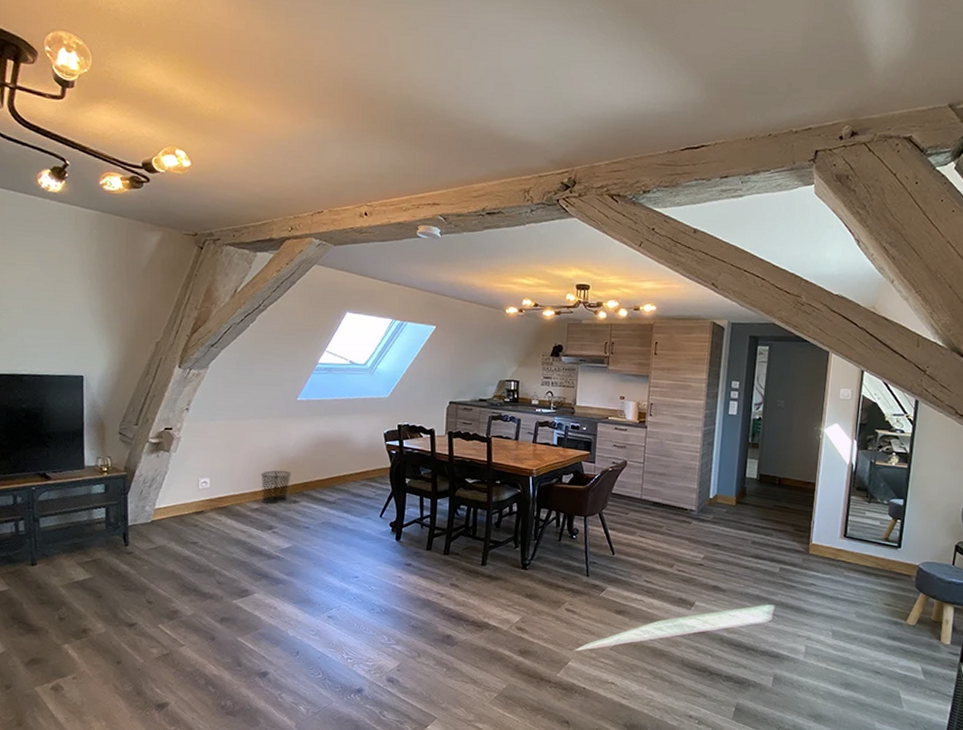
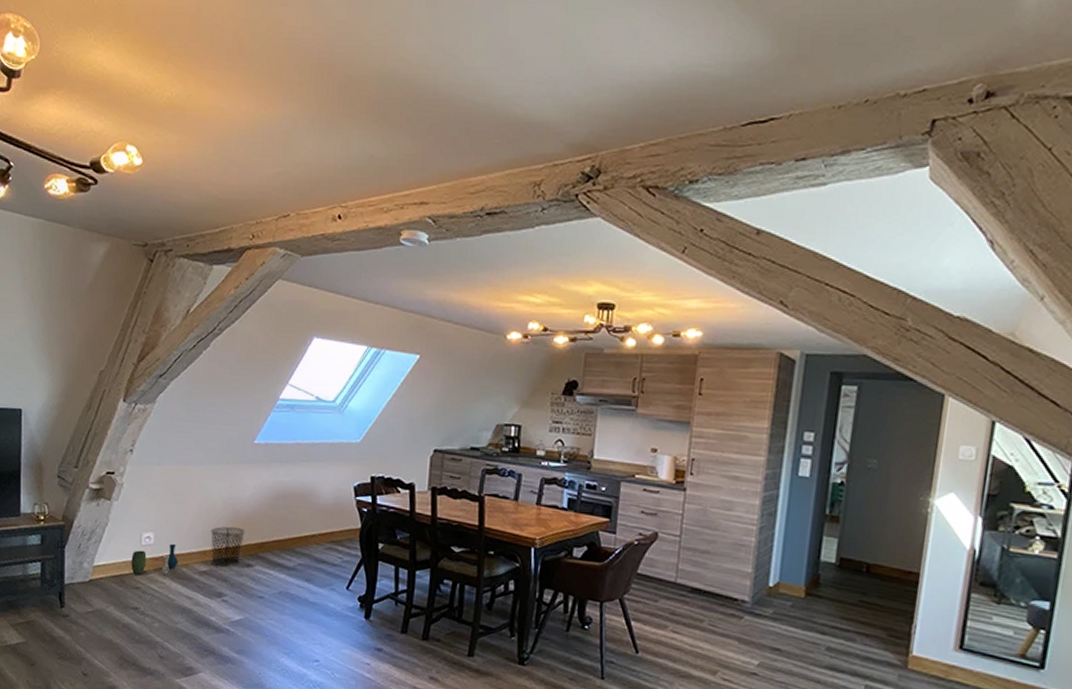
vase: none [190,486,233,514] -> present [131,543,178,575]

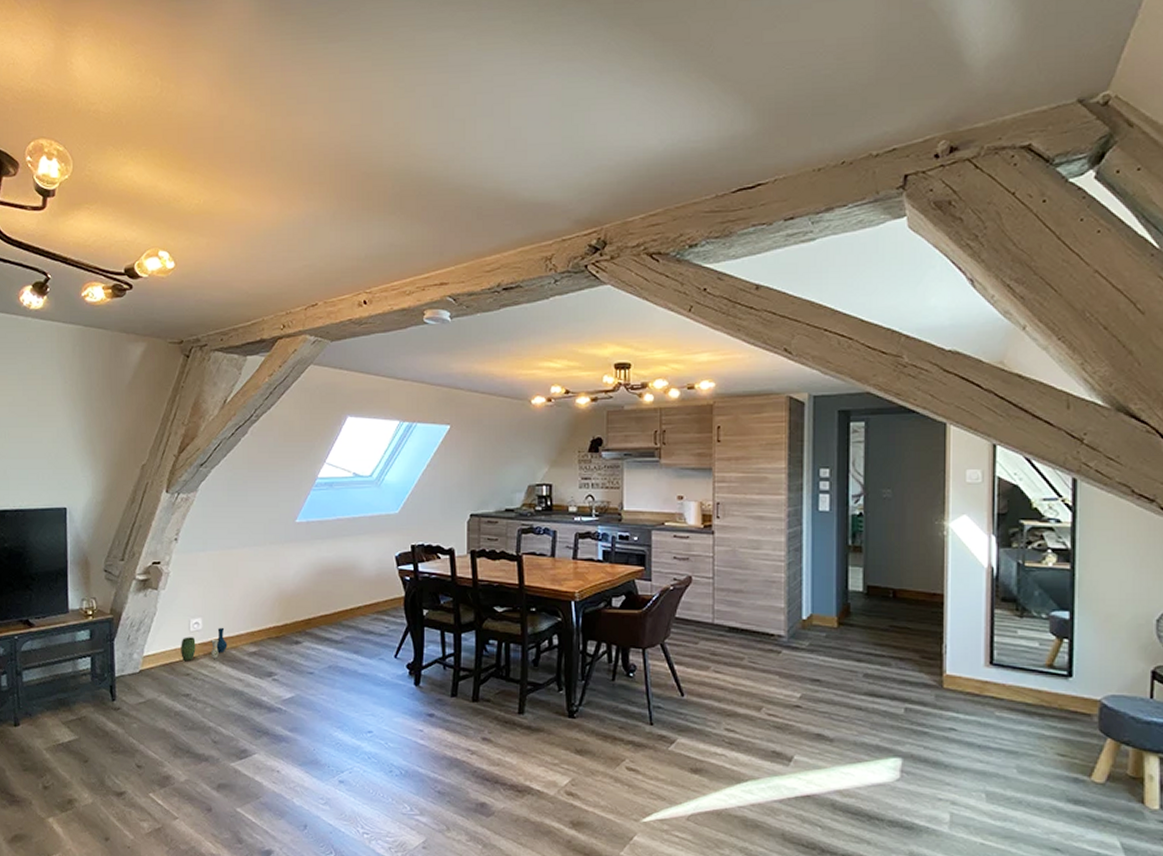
waste bin: present [211,526,245,567] -> none [258,605,292,647]

